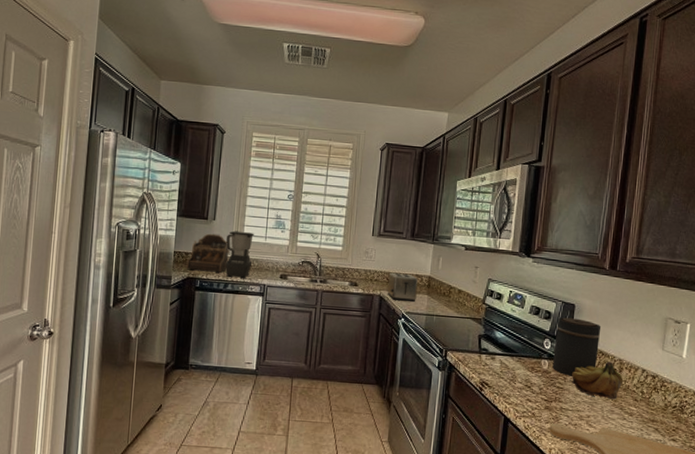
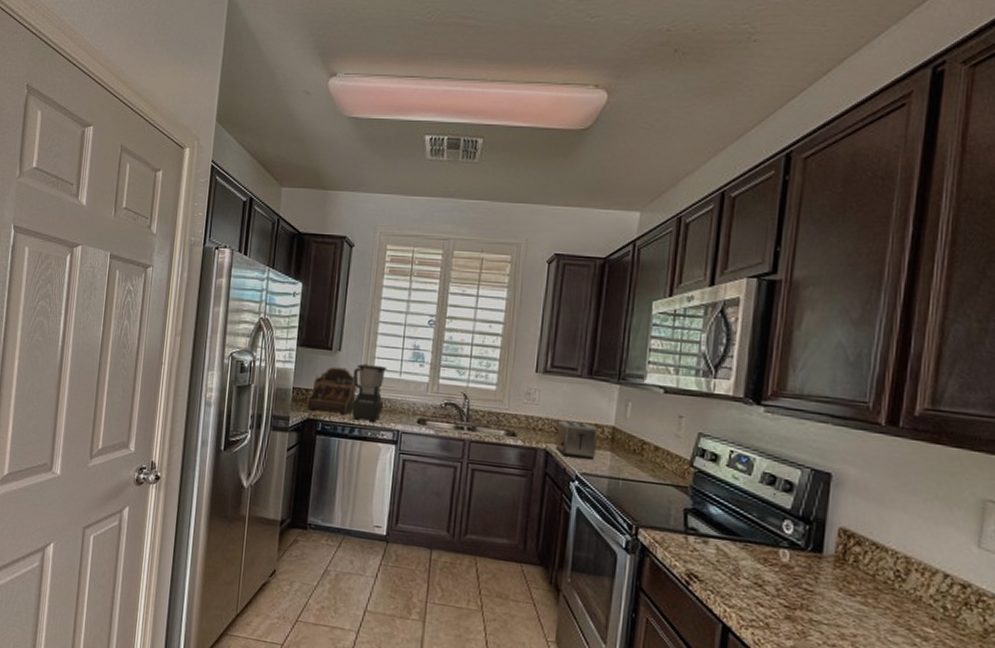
cylinder: present [552,317,600,376] -> none [796,490,873,576]
fruit: present [569,361,624,400] -> none [823,558,912,615]

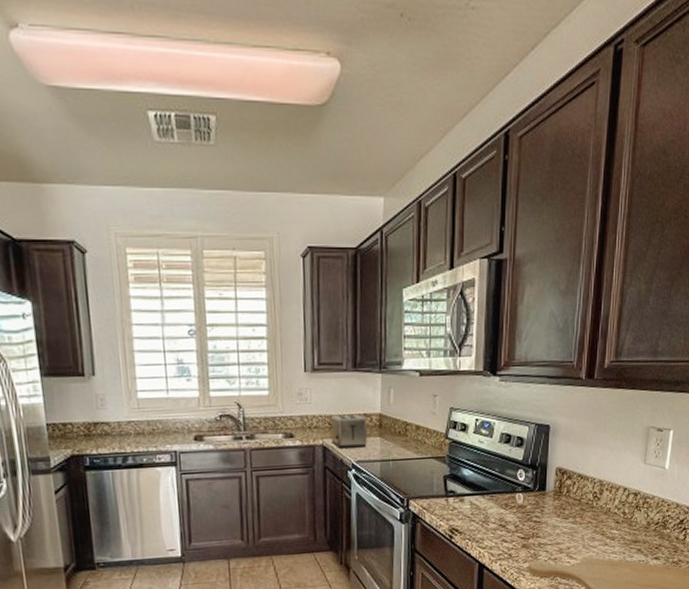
spice rack: present [306,366,358,416] -> none [66,393,123,447]
blender: present [352,363,388,423] -> none [115,385,155,448]

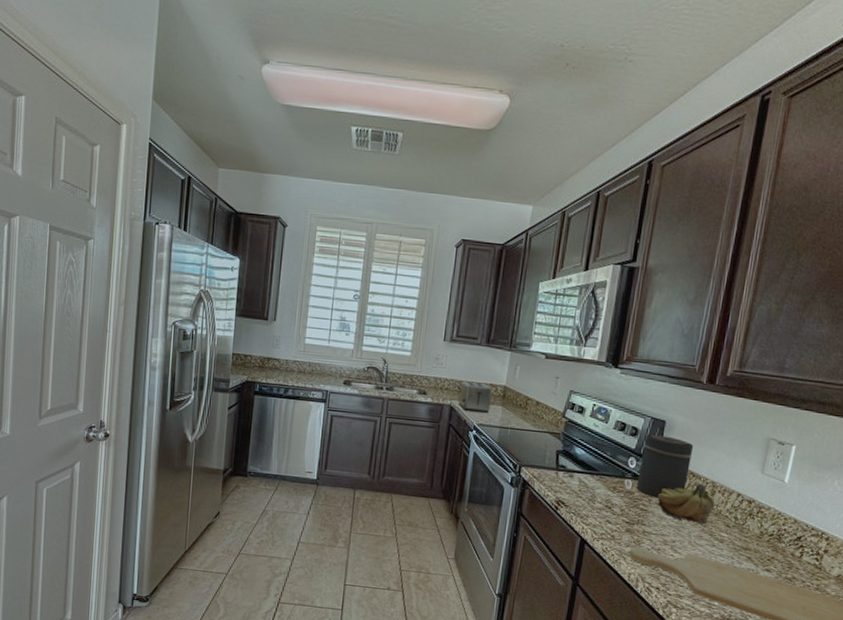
cylinder: none [528,441,578,508] -> present [637,434,693,498]
fruit: none [547,484,604,526] -> present [654,483,715,525]

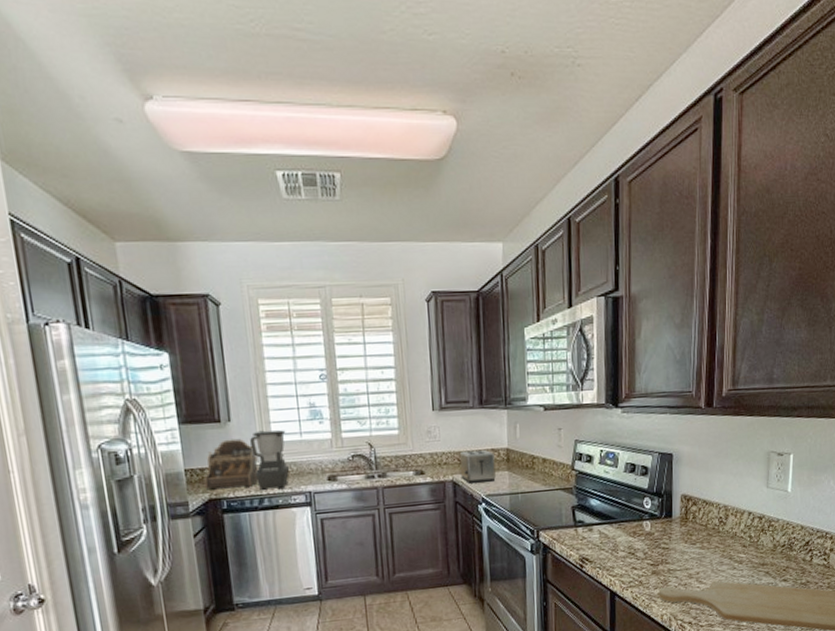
spice rack: none [245,335,292,378] -> present [203,438,259,491]
blender: none [286,332,318,384] -> present [250,429,289,490]
cylinder: present [637,434,693,498] -> none [655,469,702,534]
fruit: present [654,483,715,525] -> none [674,510,730,552]

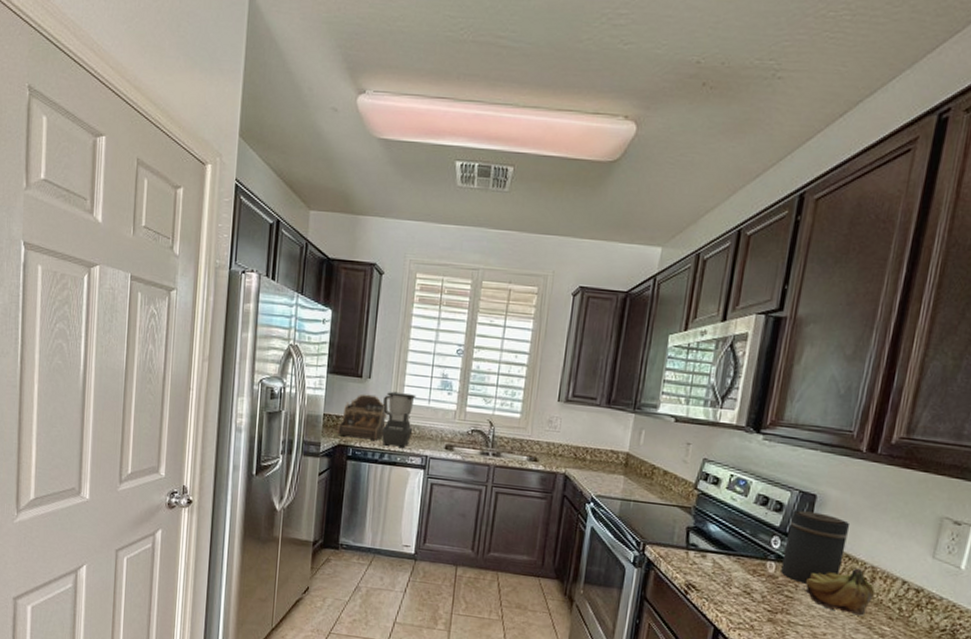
toaster: present [459,449,496,484] -> none [574,446,613,483]
cylinder: none [655,469,702,534] -> present [781,510,849,584]
fruit: none [674,510,730,552] -> present [802,568,875,616]

